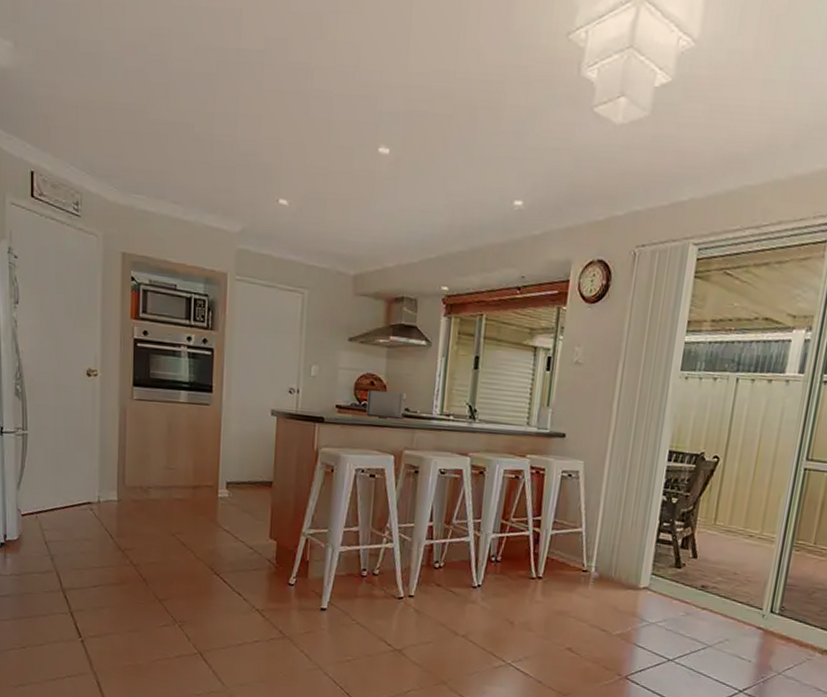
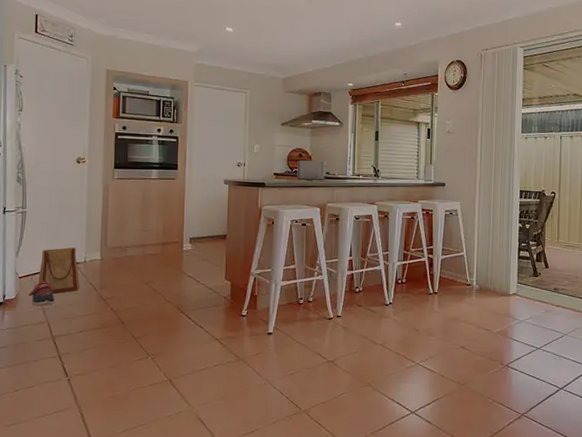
shoe: none [33,521,65,552] -> present [28,281,56,306]
shopping bag: none [44,482,94,539] -> present [38,247,80,294]

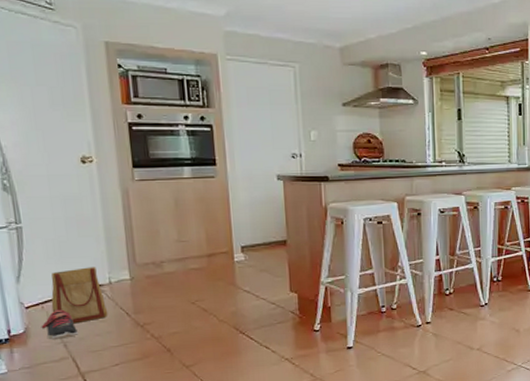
toaster: present [297,160,327,181] -> none [366,147,403,172]

